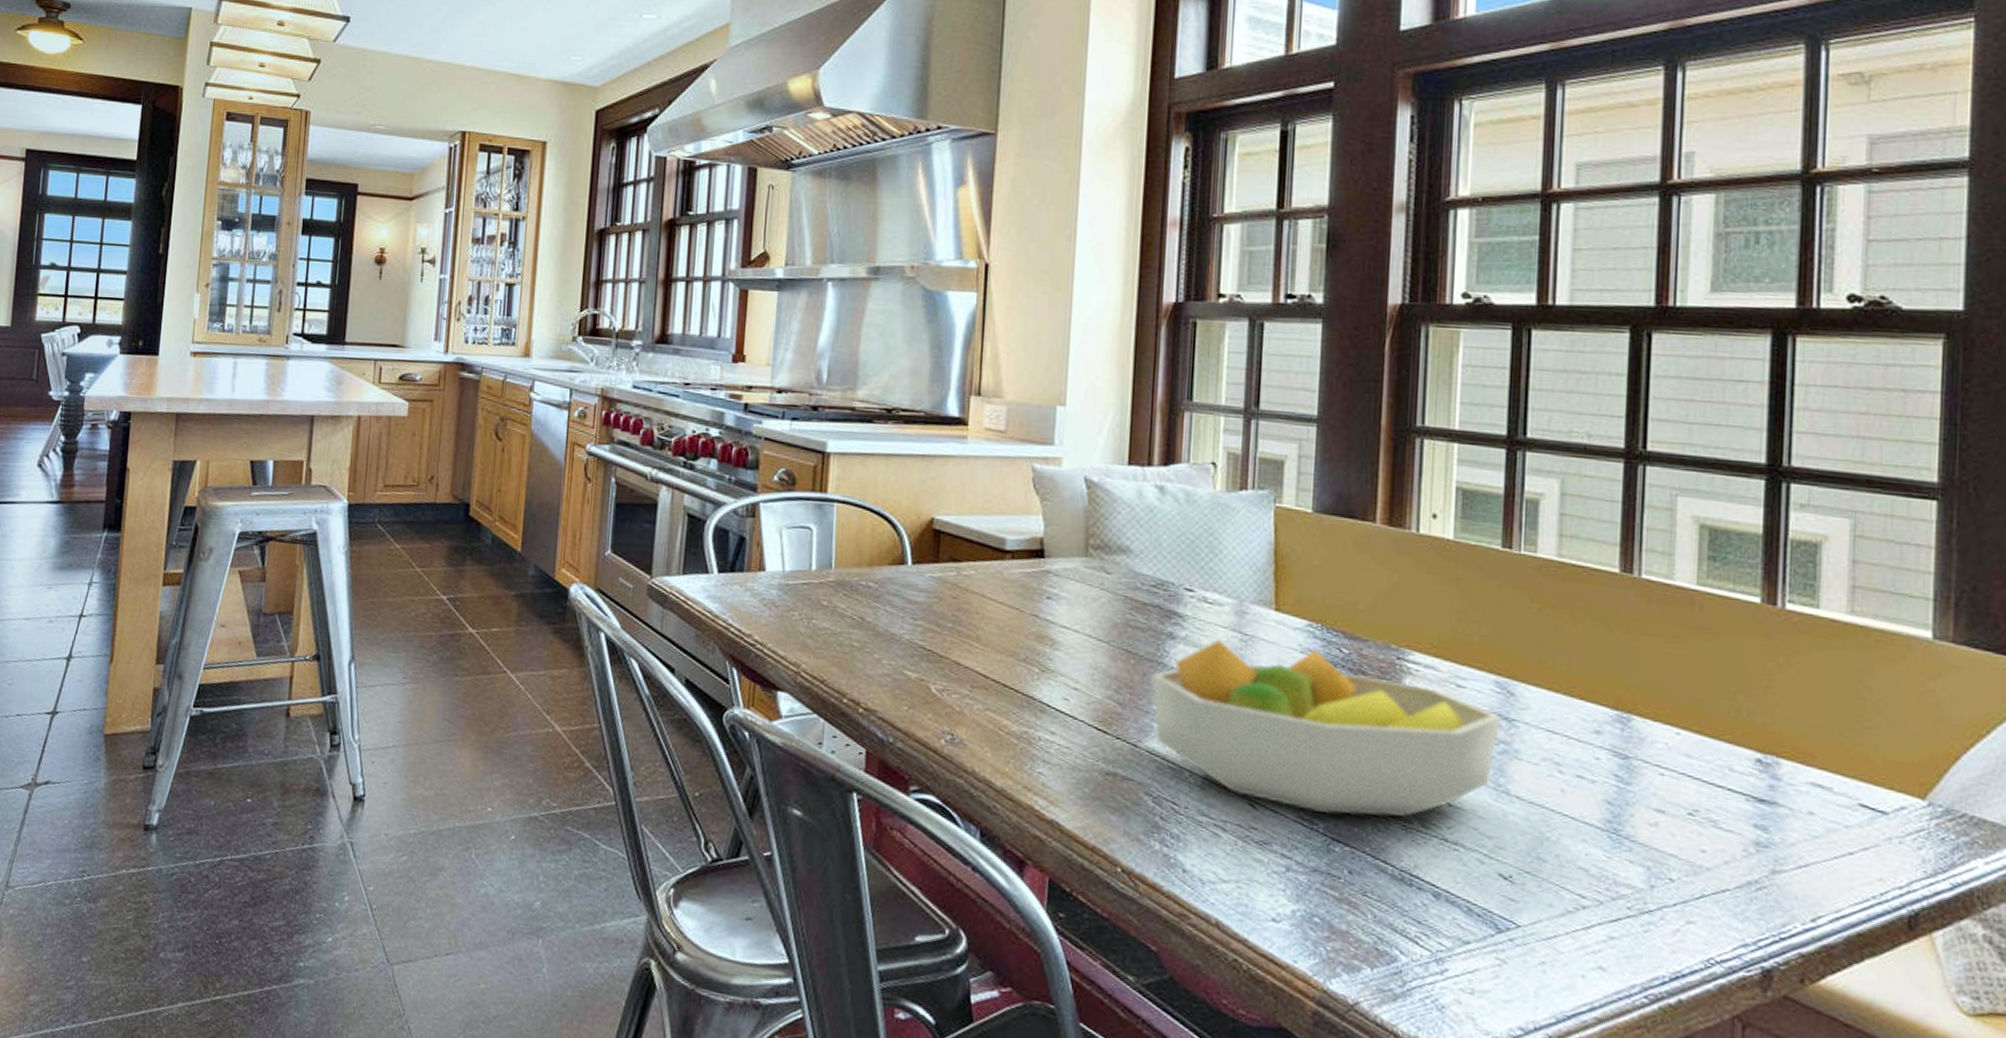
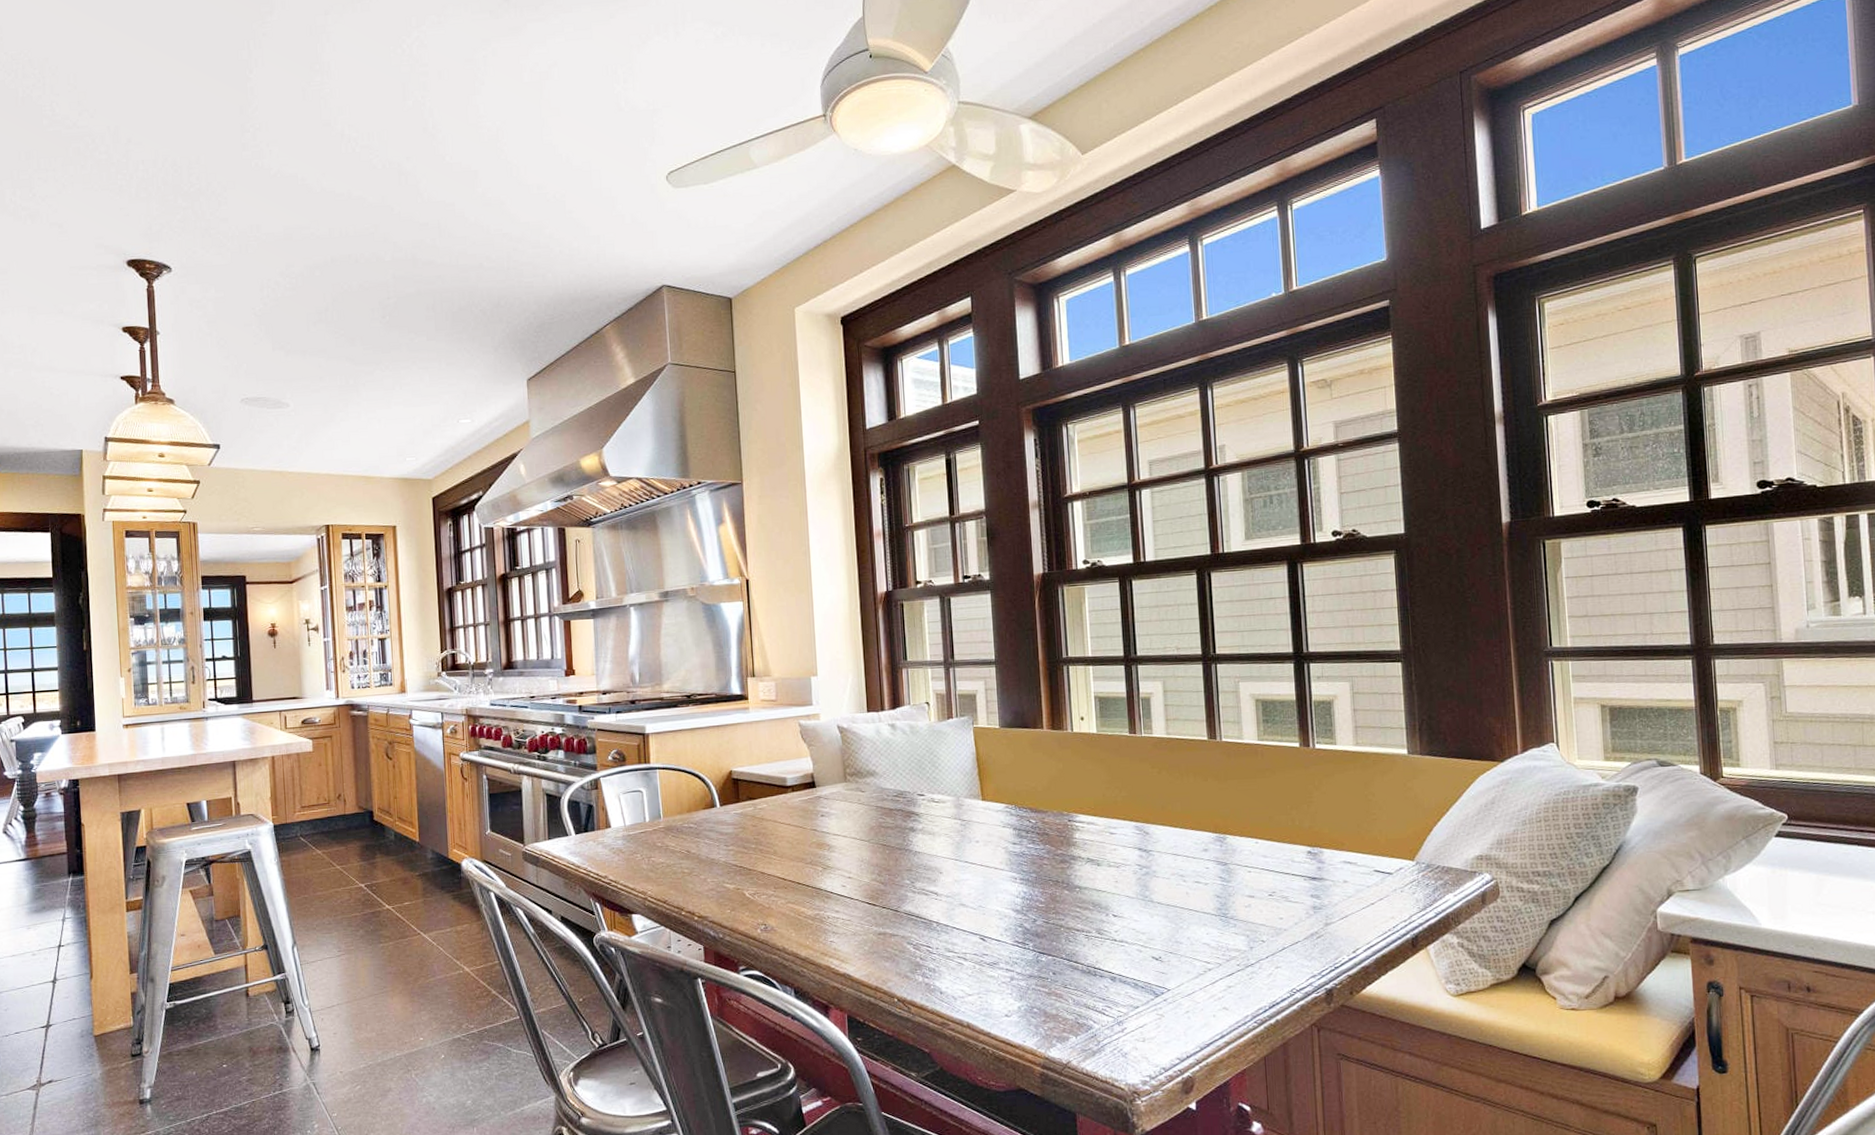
fruit bowl: present [1150,639,1502,818] -> none [901,823,1143,936]

